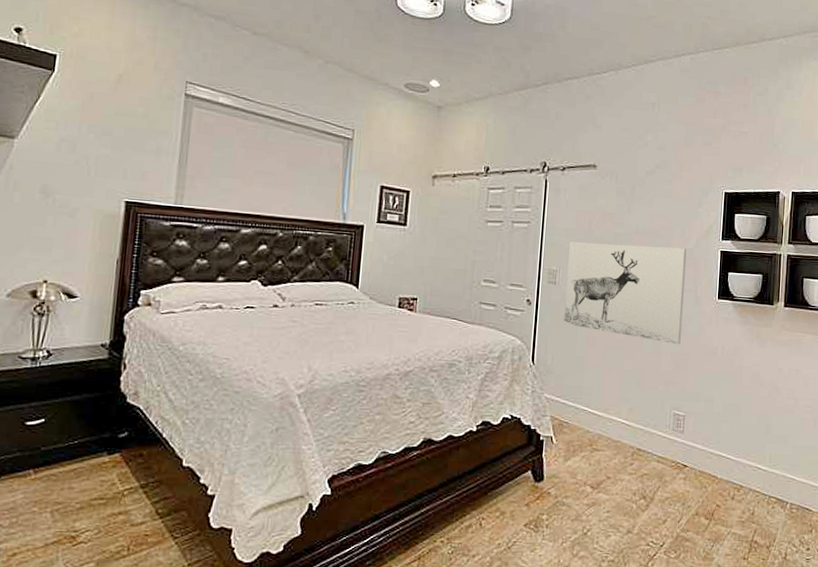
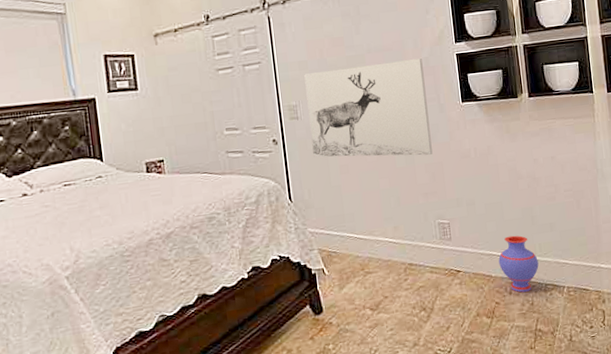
vase: none [726,440,766,500] -> present [498,235,539,293]

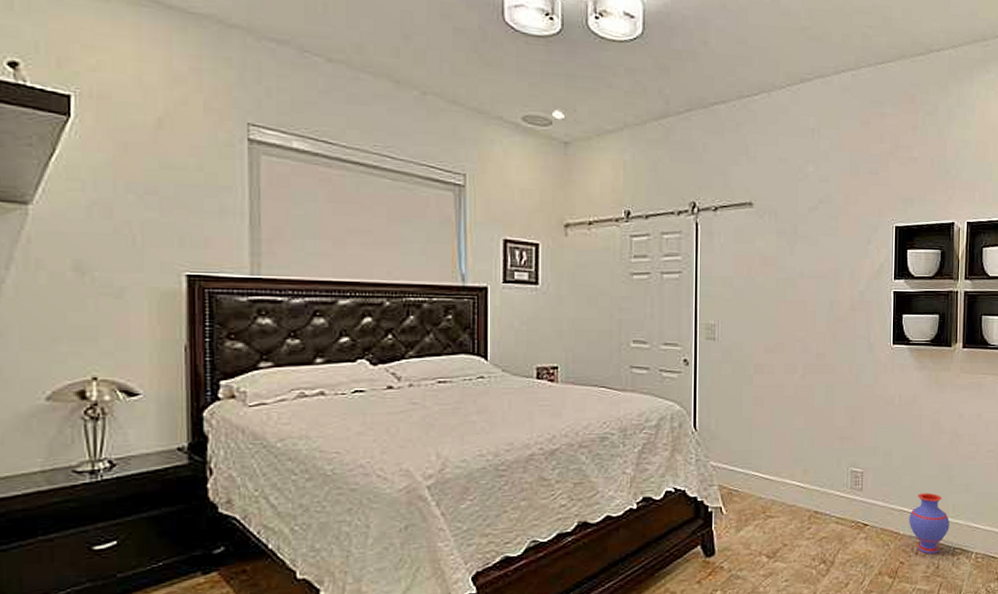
wall art: present [304,59,433,157] -> none [726,290,857,396]

